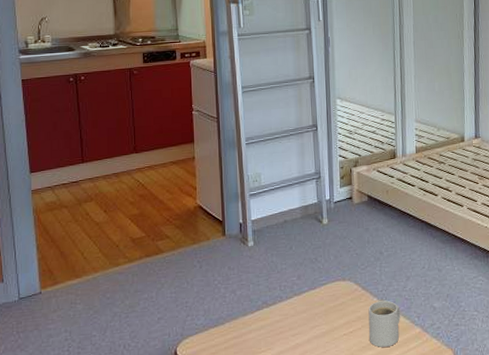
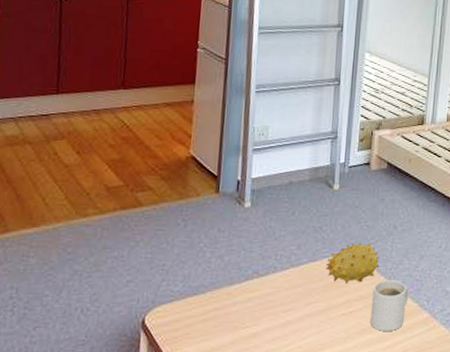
fruit: none [325,269,372,308] -> present [326,242,380,284]

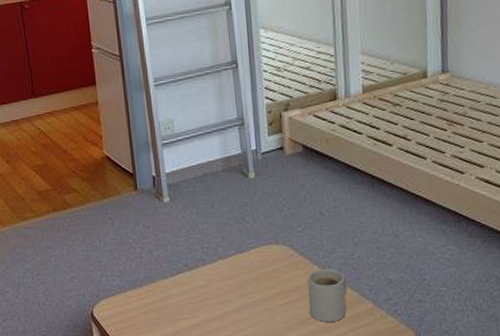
fruit: present [326,242,380,284] -> none [254,231,311,275]

